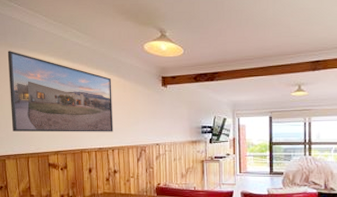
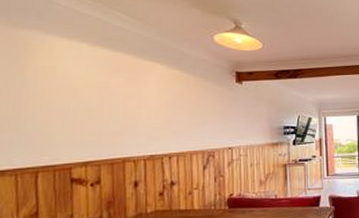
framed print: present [7,51,113,132] -> none [10,31,171,138]

